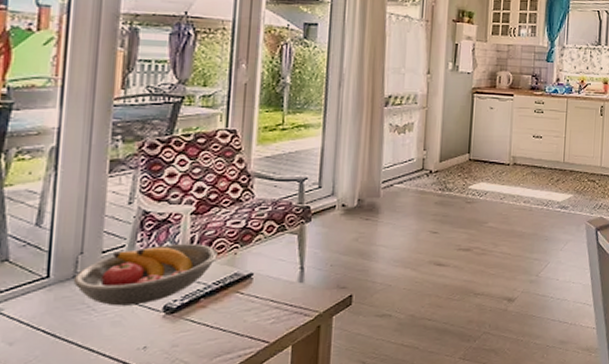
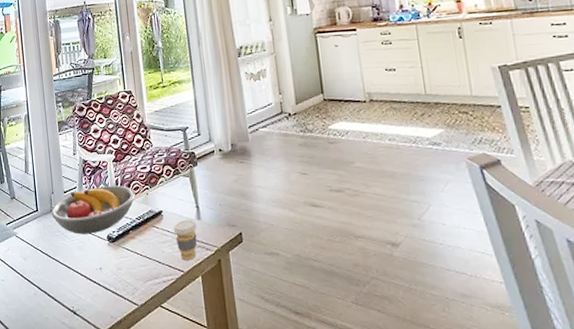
coffee cup: none [264,283,297,330] -> present [173,220,197,260]

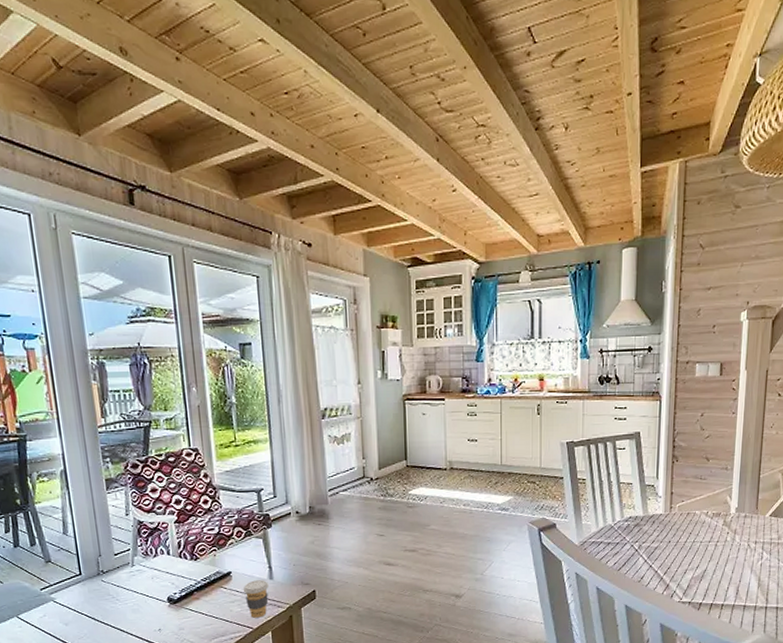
fruit bowl: present [51,186,135,234] -> none [98,547,201,597]

